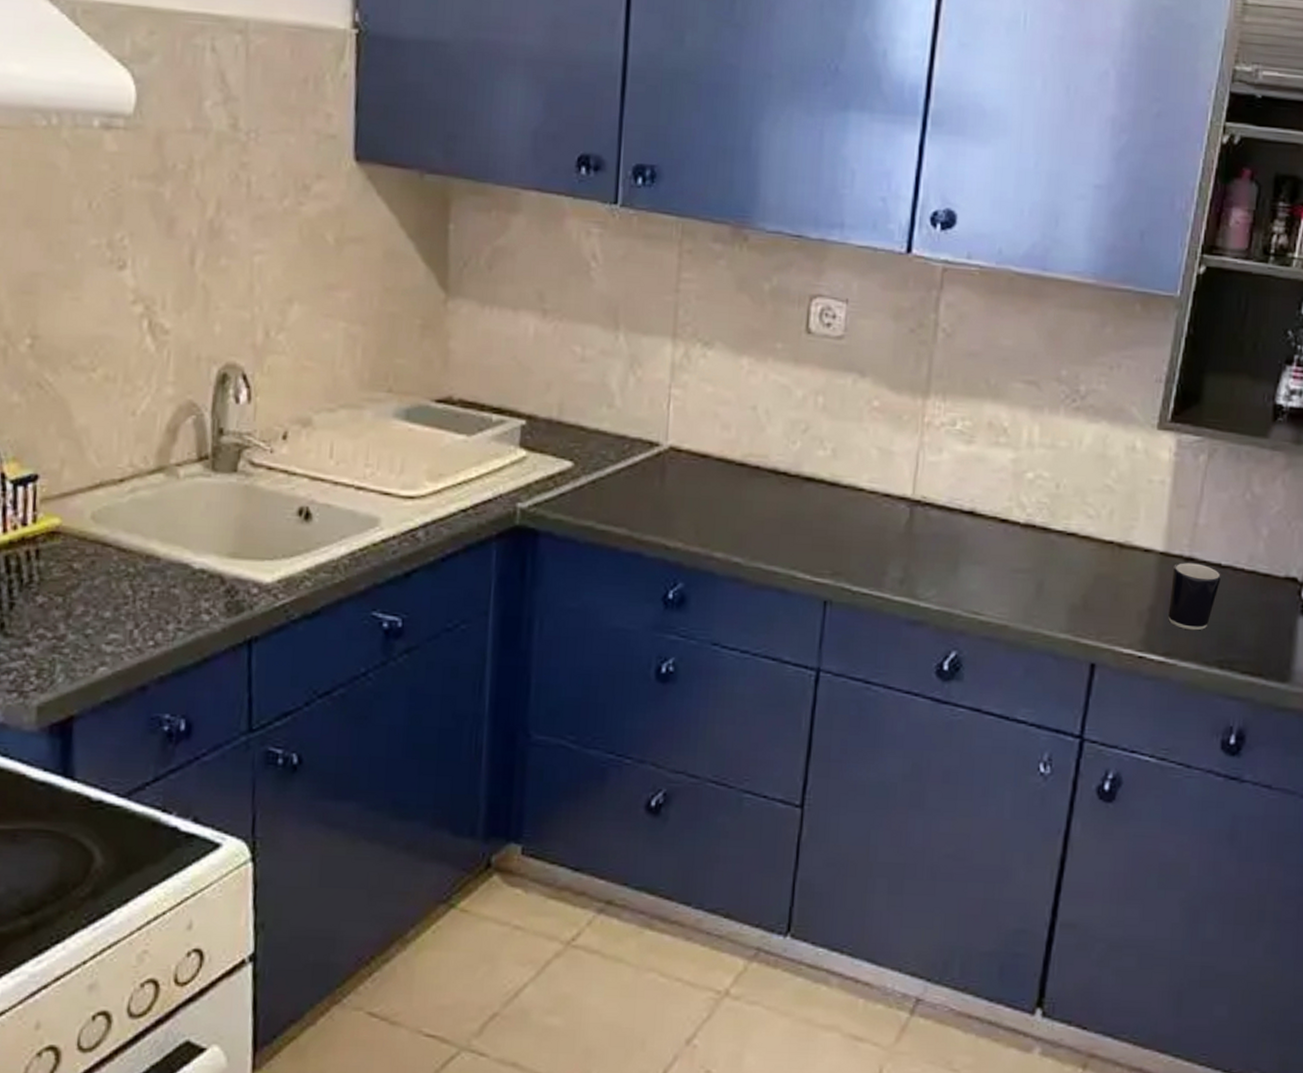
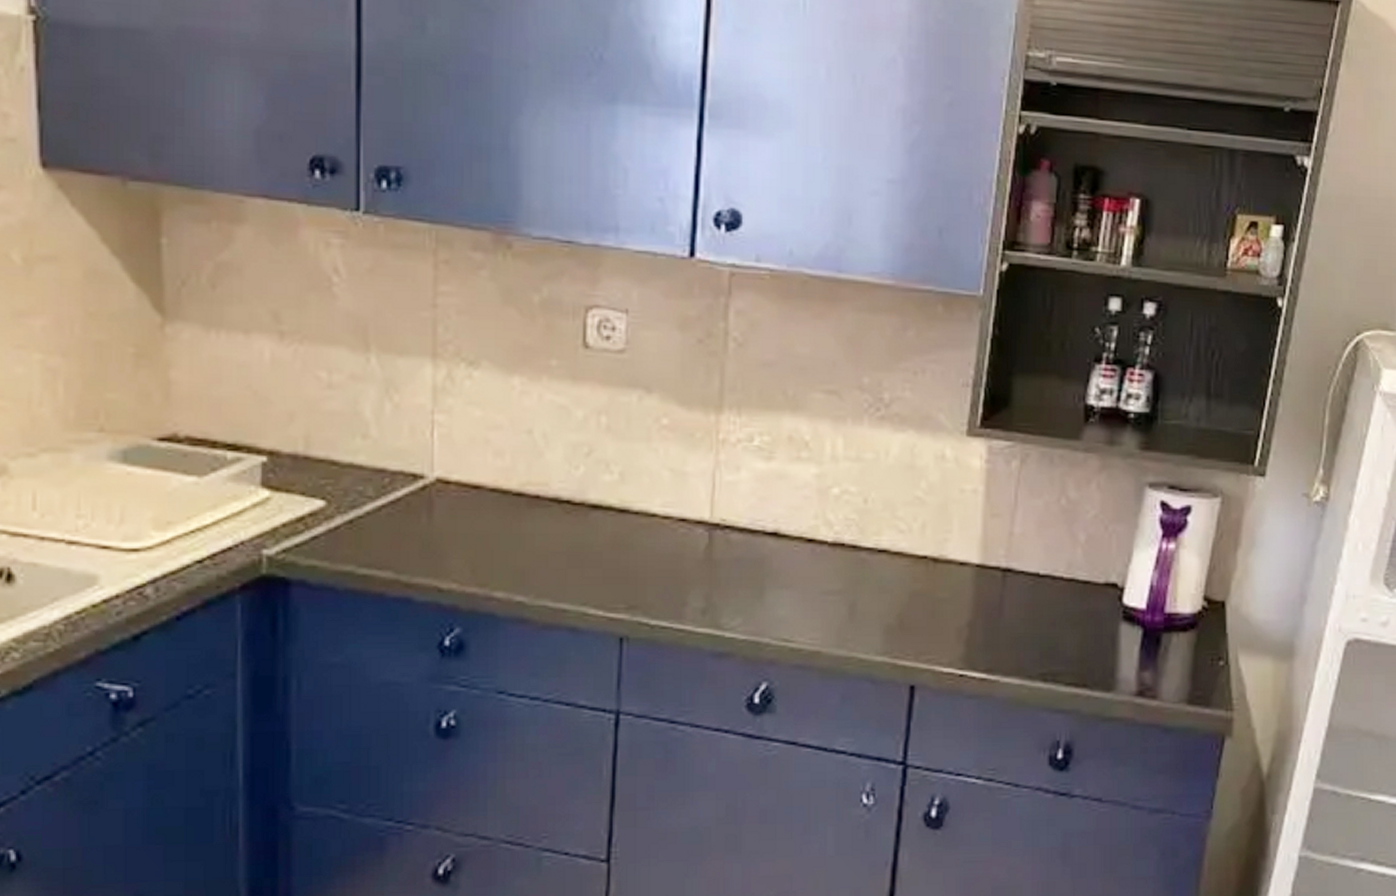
mug: present [1168,562,1222,631] -> none [988,573,1041,644]

